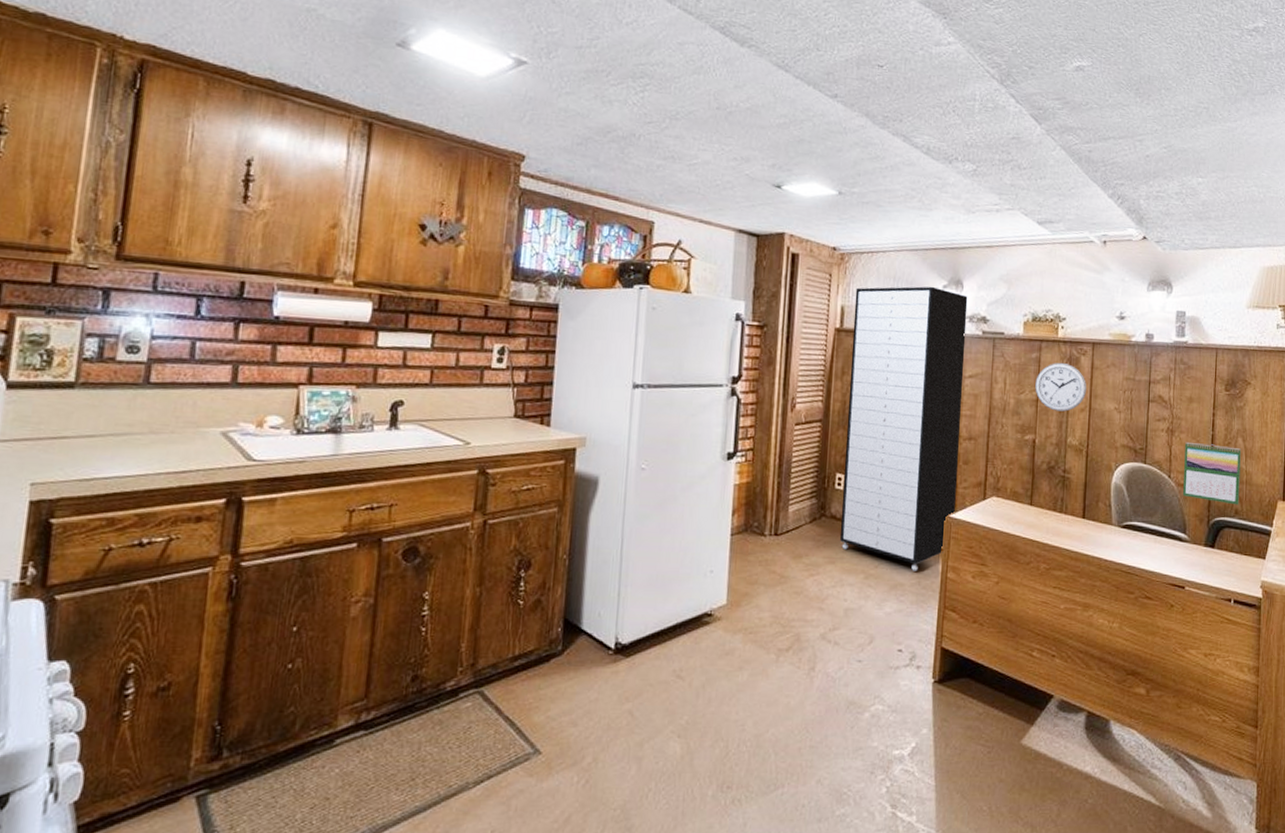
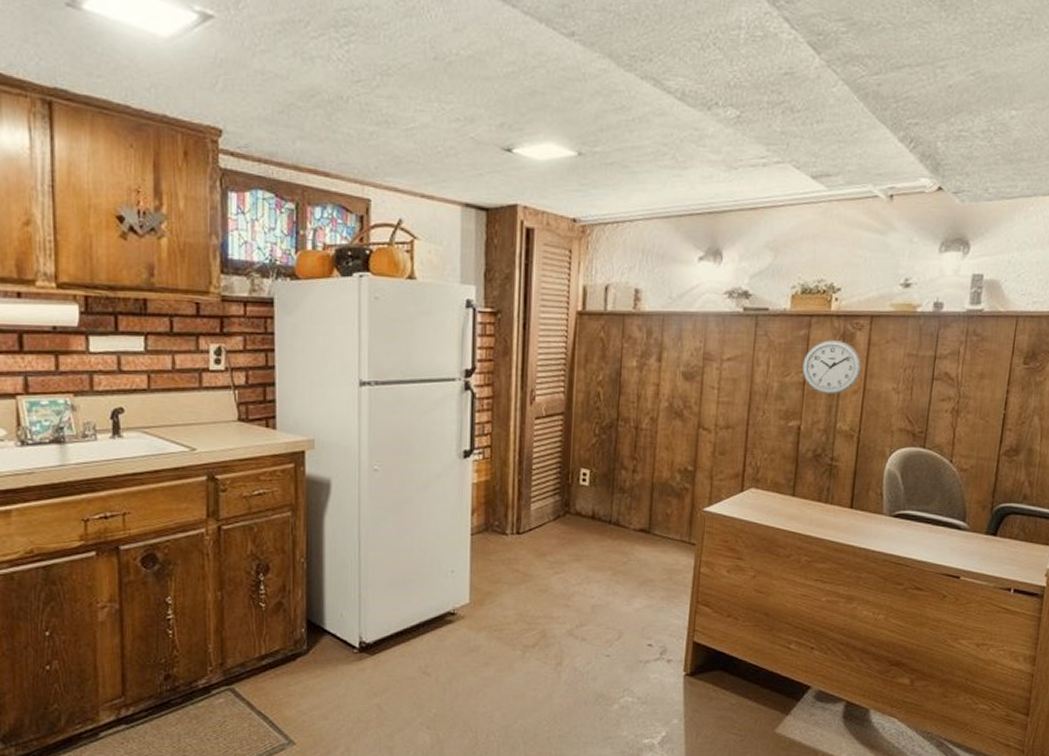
storage cabinet: present [839,286,968,571] -> none [585,258,728,567]
calendar: present [1182,441,1241,505] -> none [964,422,1036,490]

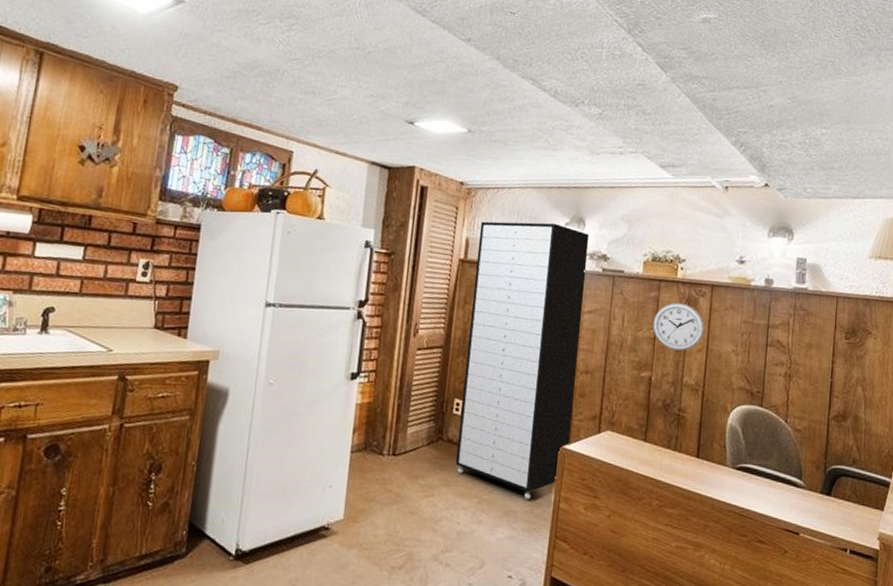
storage cabinet: none [585,258,728,567] -> present [455,221,590,500]

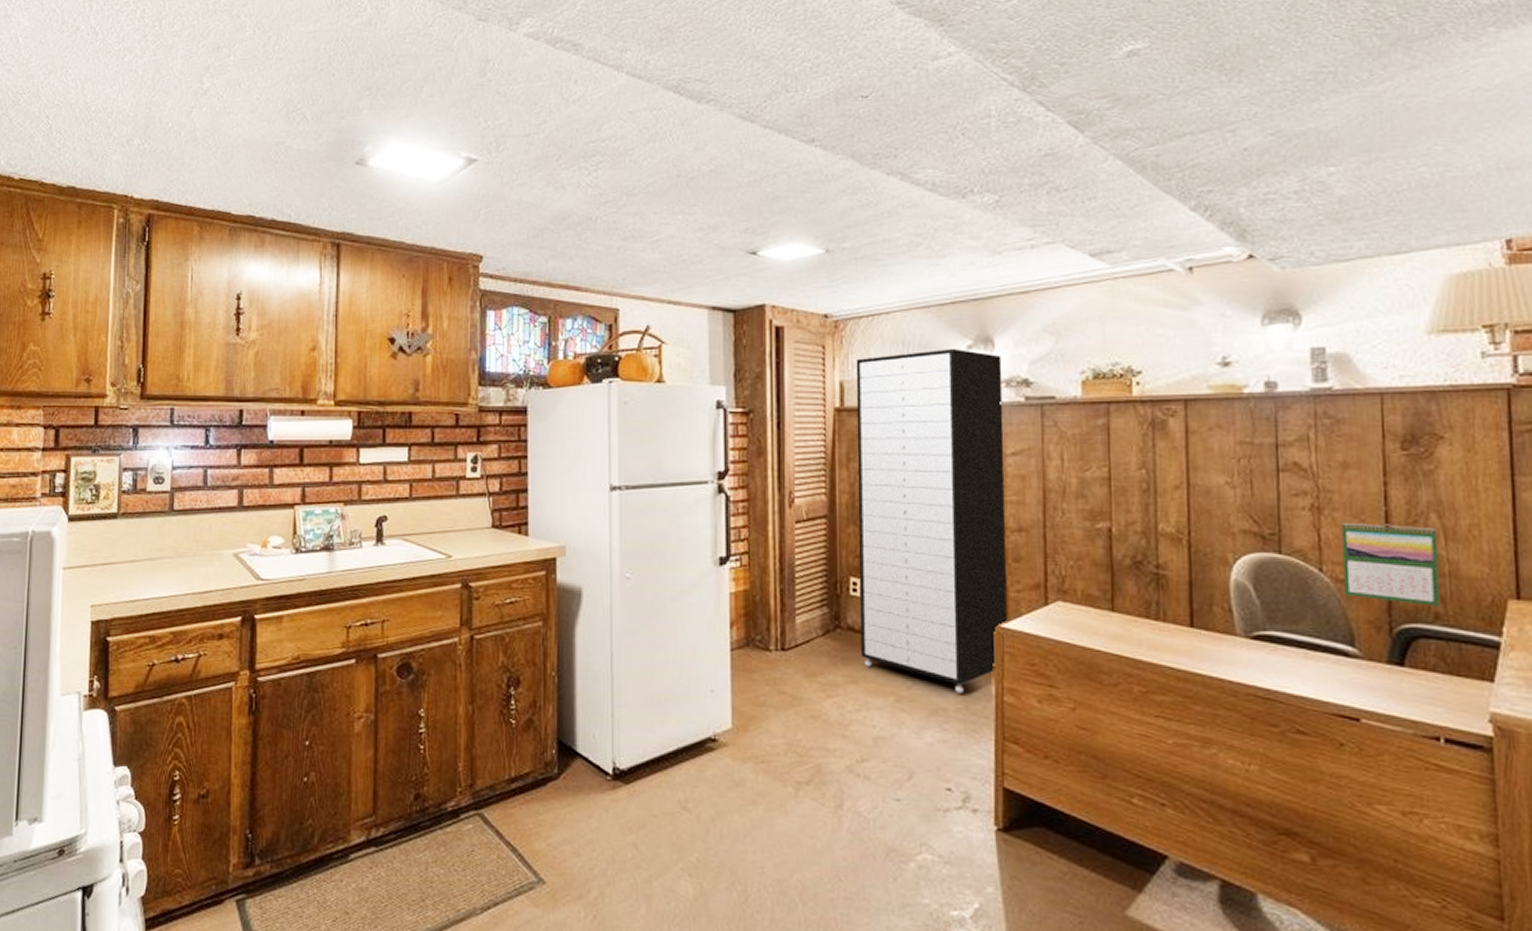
wall clock: present [653,302,705,351] -> none [1105,428,1182,490]
calendar: none [799,387,860,455] -> present [1342,522,1441,607]

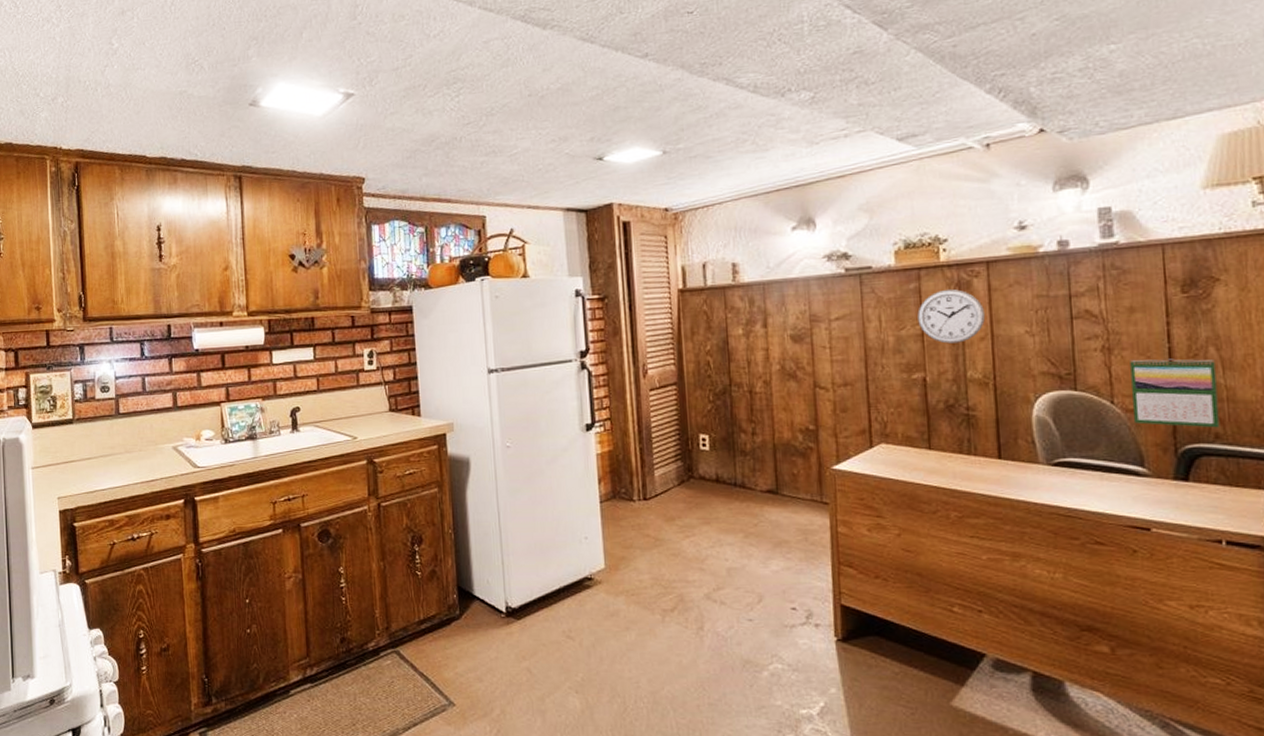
storage cabinet: present [856,348,1009,694] -> none [695,230,839,528]
wall clock: none [1105,428,1182,490] -> present [917,289,986,344]

